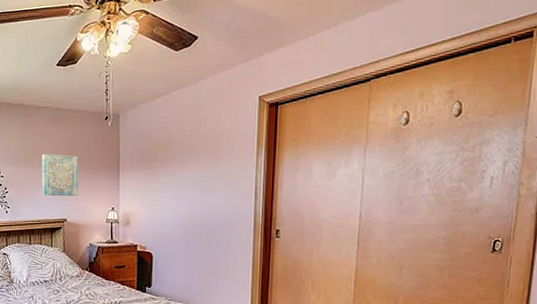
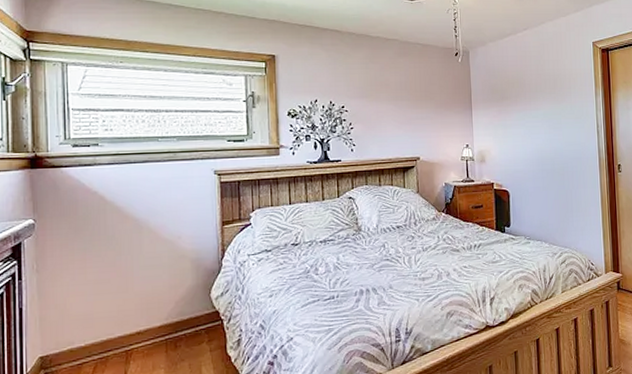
wall art: present [41,153,78,196] -> none [390,87,431,133]

